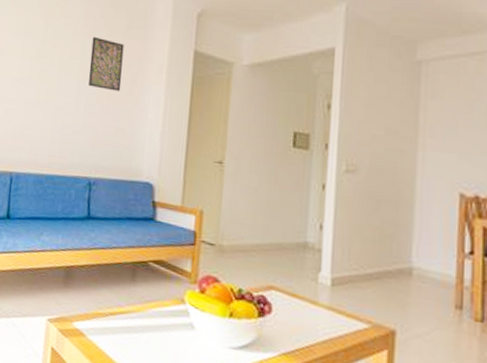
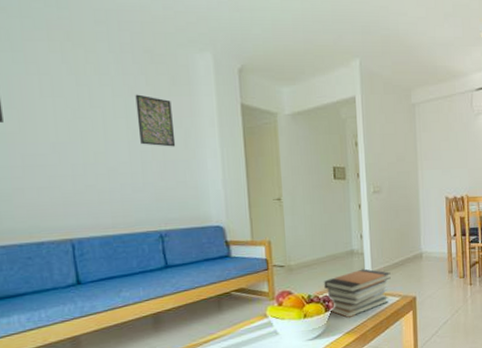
book stack: none [261,270,359,335] -> present [324,268,391,318]

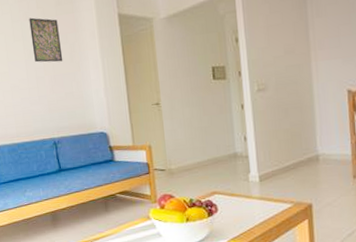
book stack: present [324,268,391,318] -> none [206,172,281,224]

